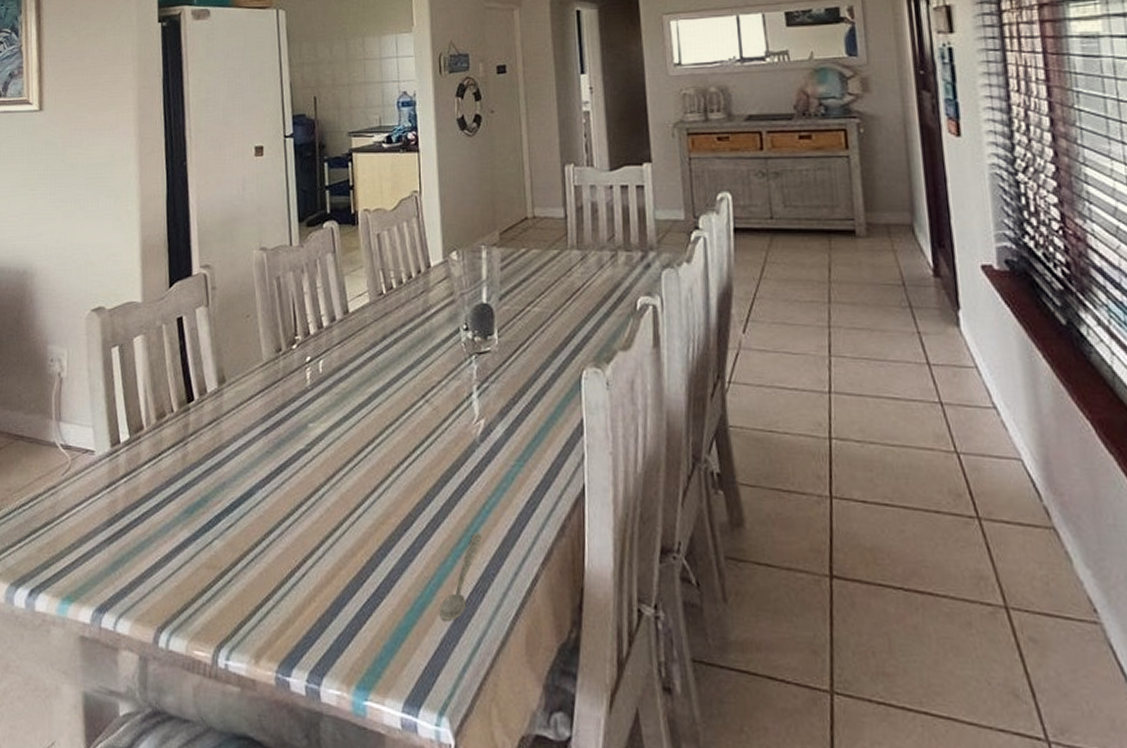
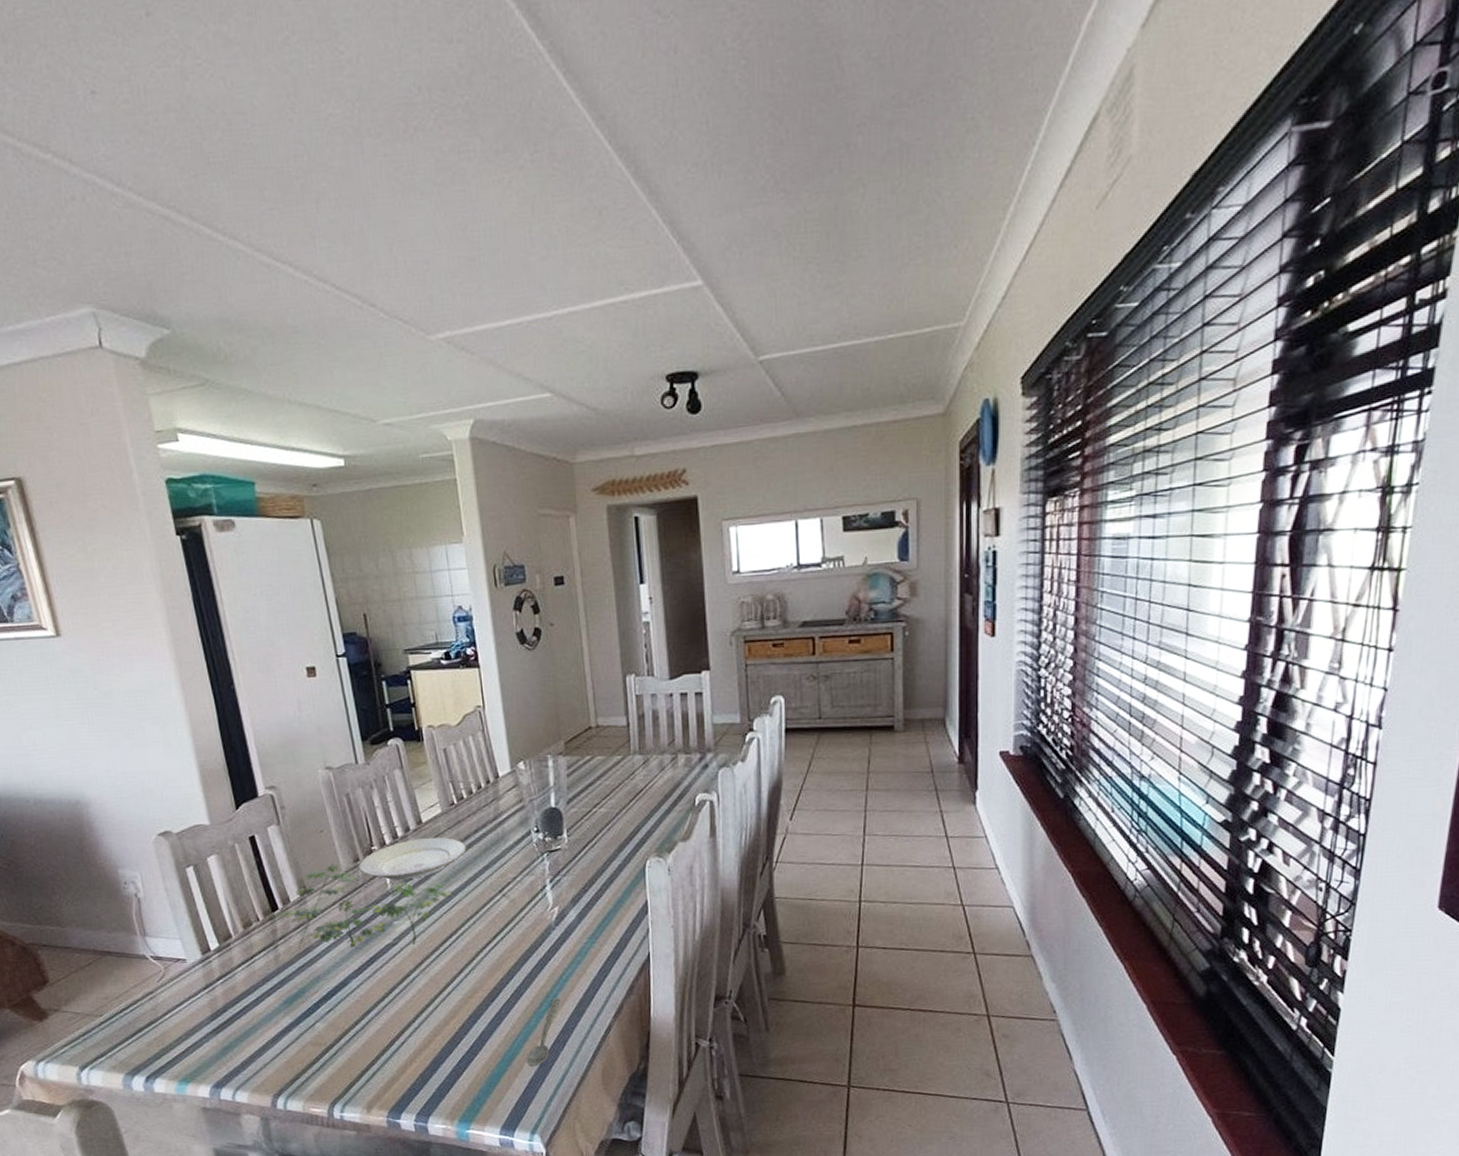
plant: none [187,352,373,453] -> present [272,864,452,949]
plate: none [280,329,392,377] -> present [358,837,467,881]

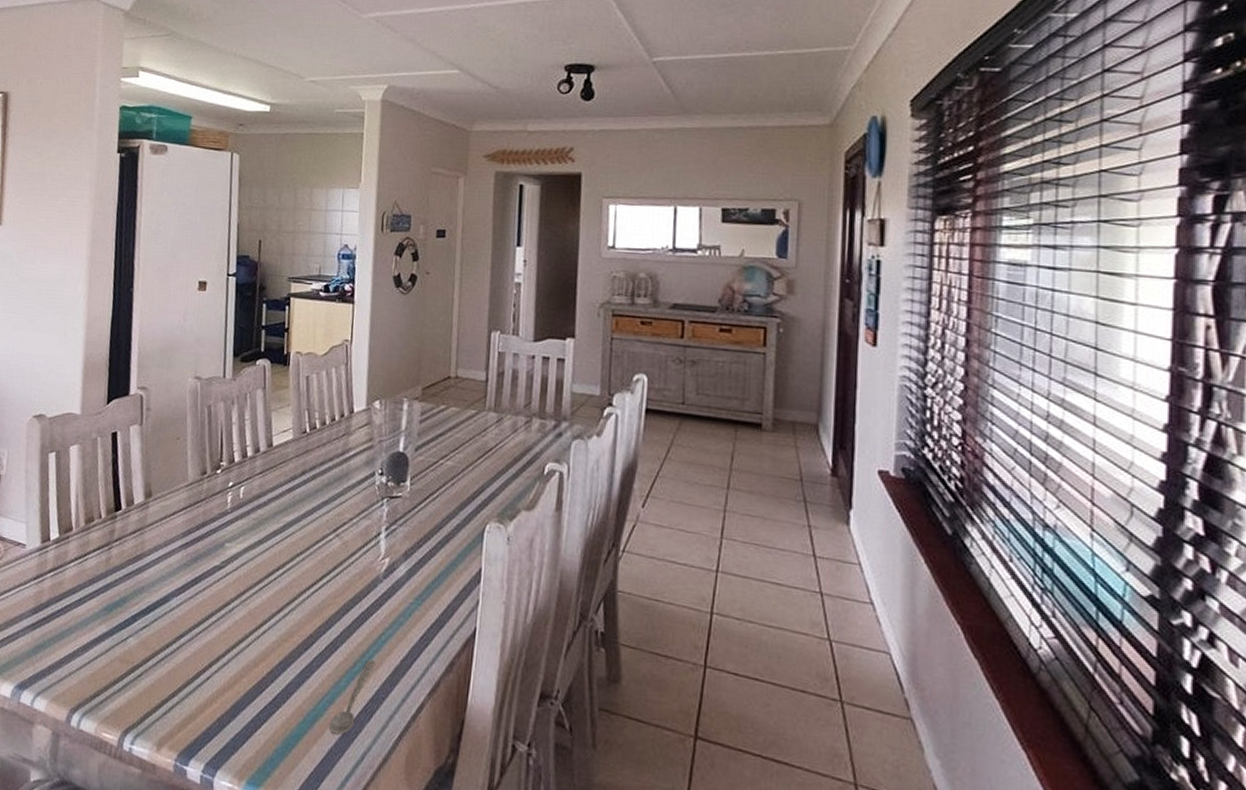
plant: present [272,864,452,949] -> none [114,472,288,572]
plate: present [358,837,467,881] -> none [204,461,310,502]

